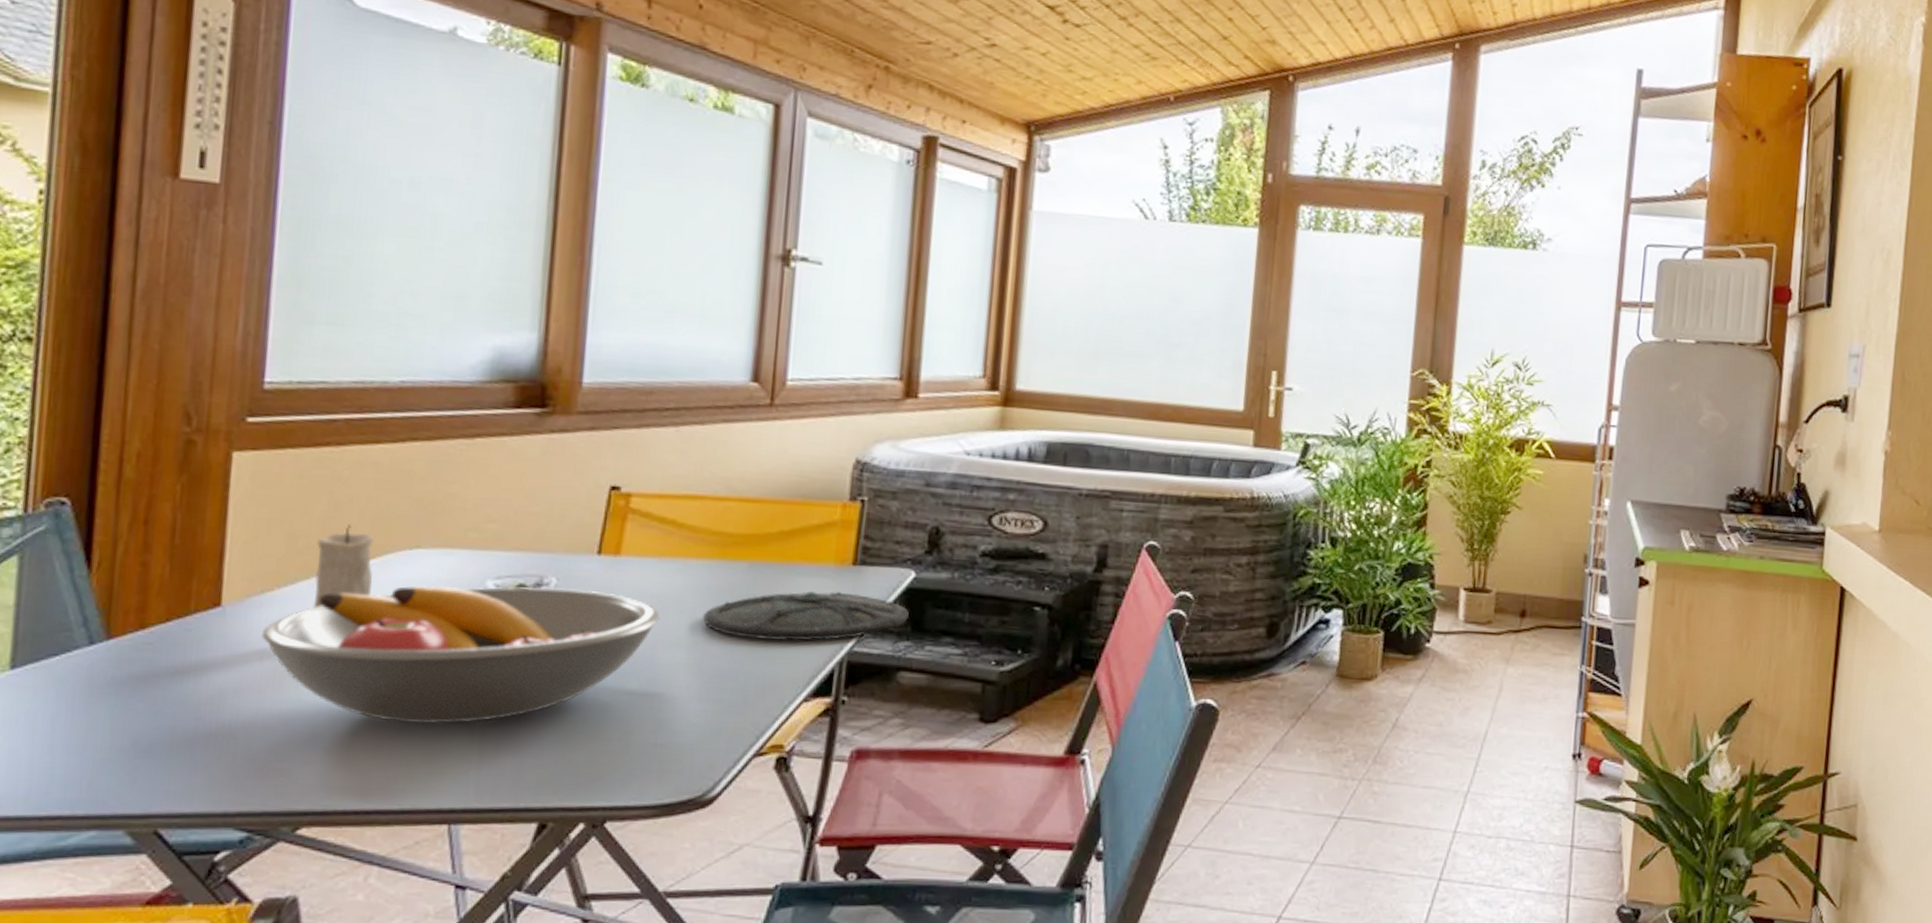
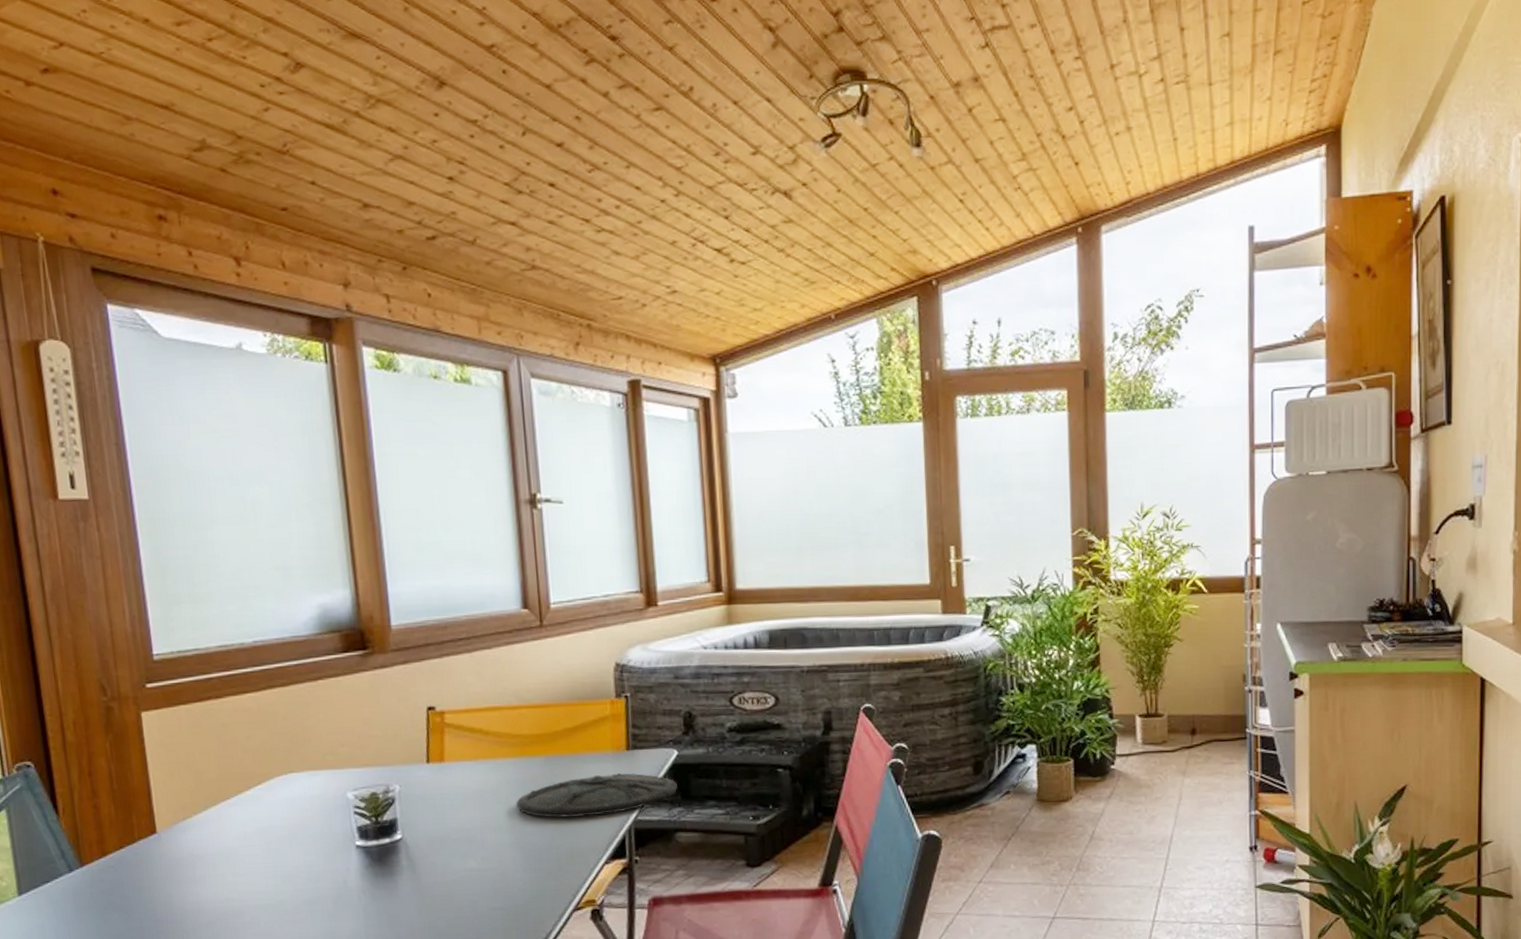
fruit bowl: present [261,585,660,725] -> none [190,792,483,910]
candle: present [313,523,375,609] -> none [216,759,264,828]

